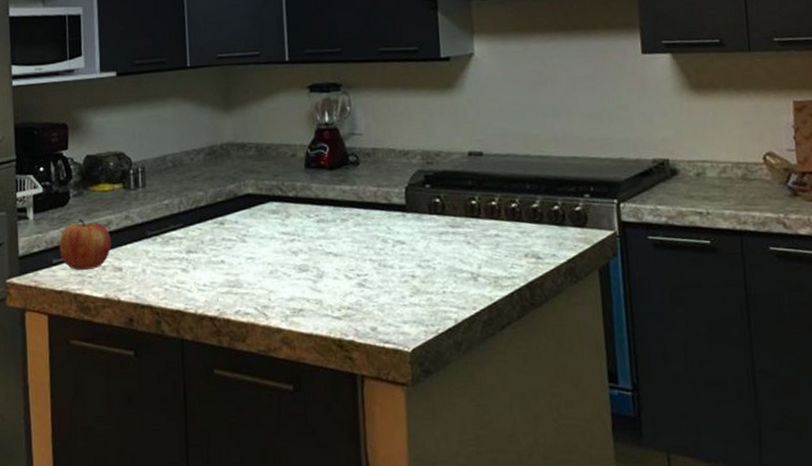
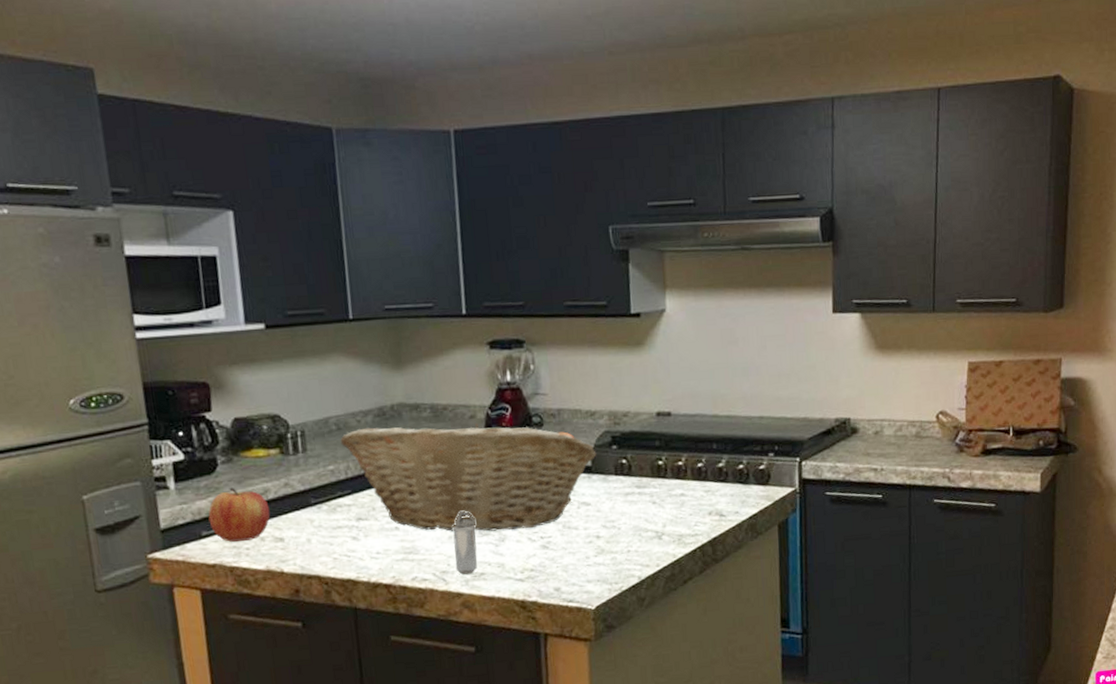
fruit basket: none [175,162,411,267] -> present [340,424,597,532]
shaker: none [273,247,297,310] -> present [452,511,478,575]

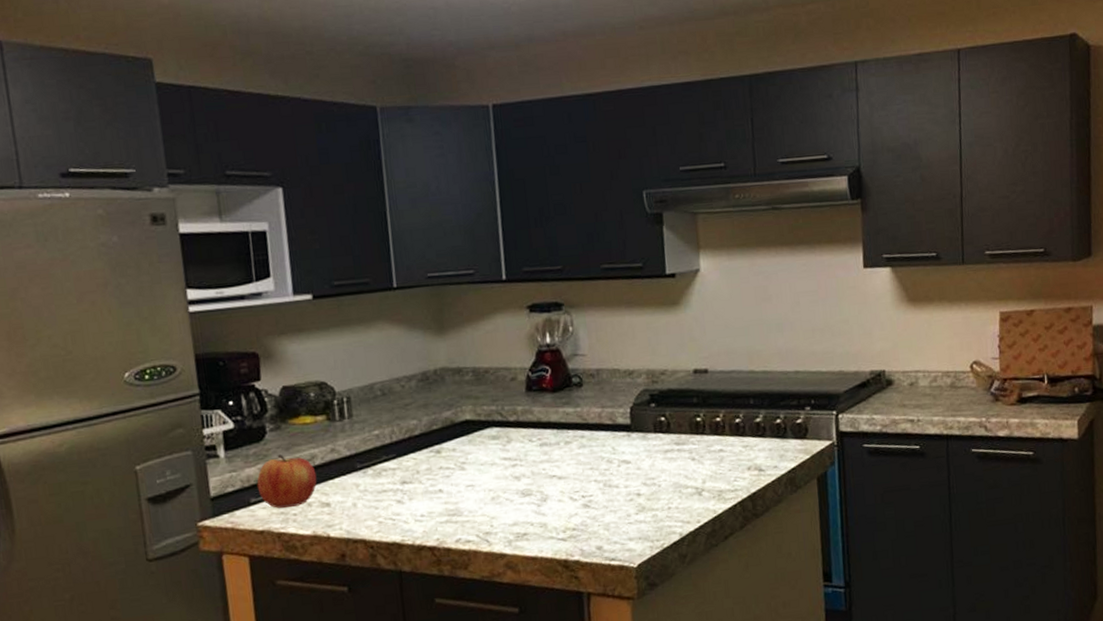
fruit basket: present [340,424,597,532] -> none [385,385,636,493]
shaker: present [452,511,478,575] -> none [495,472,520,536]

